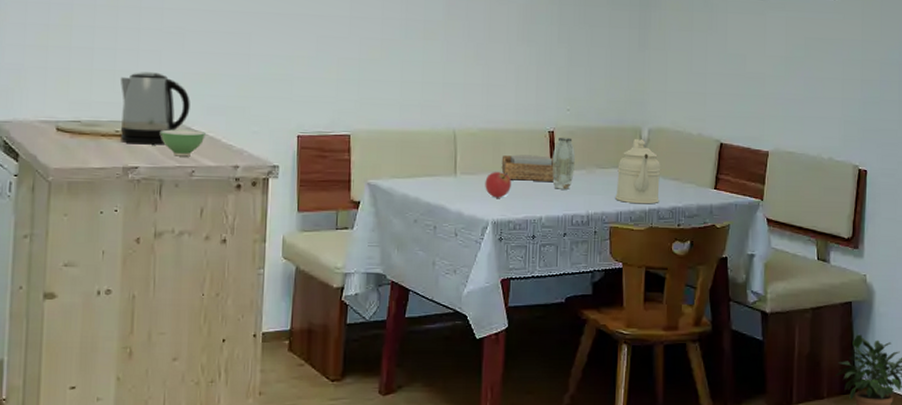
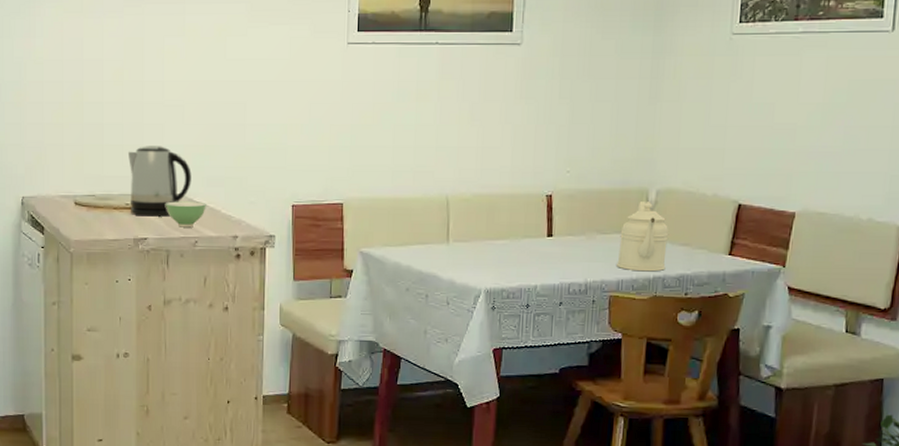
fruit: present [485,172,511,198] -> none [478,239,505,266]
napkin holder: present [501,154,554,183] -> none [495,220,551,250]
vase: present [551,137,576,190] -> none [548,201,575,257]

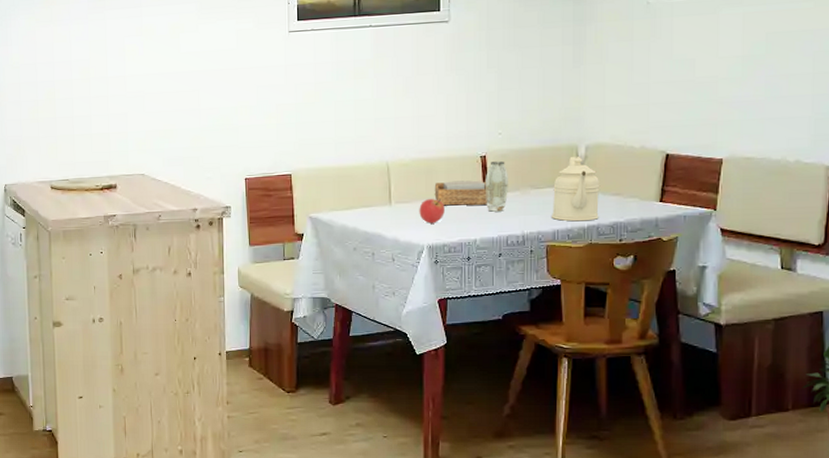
kettle: present [128,146,191,217] -> none [97,133,154,196]
bowl: present [165,201,206,228] -> none [130,180,168,204]
fruit: none [478,239,505,266] -> present [419,199,445,224]
napkin holder: none [495,220,551,250] -> present [434,180,487,206]
vase: none [548,201,575,257] -> present [484,160,509,212]

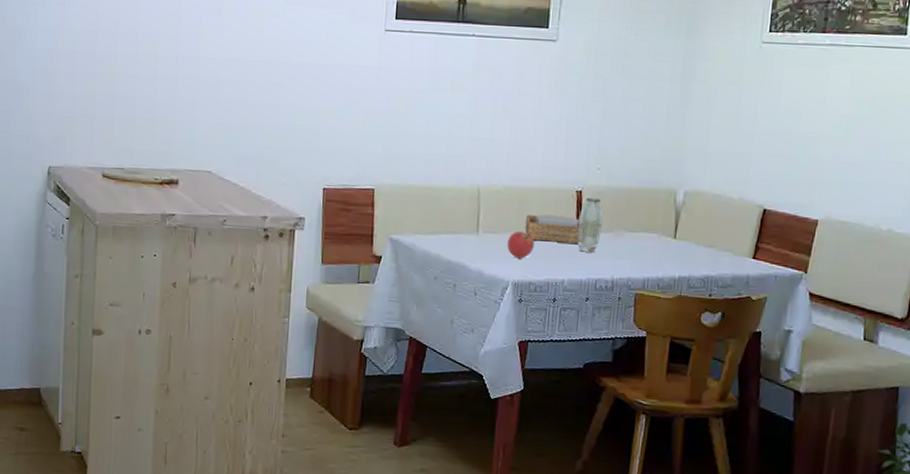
coffeepot: present [552,155,601,222] -> none [643,201,696,272]

